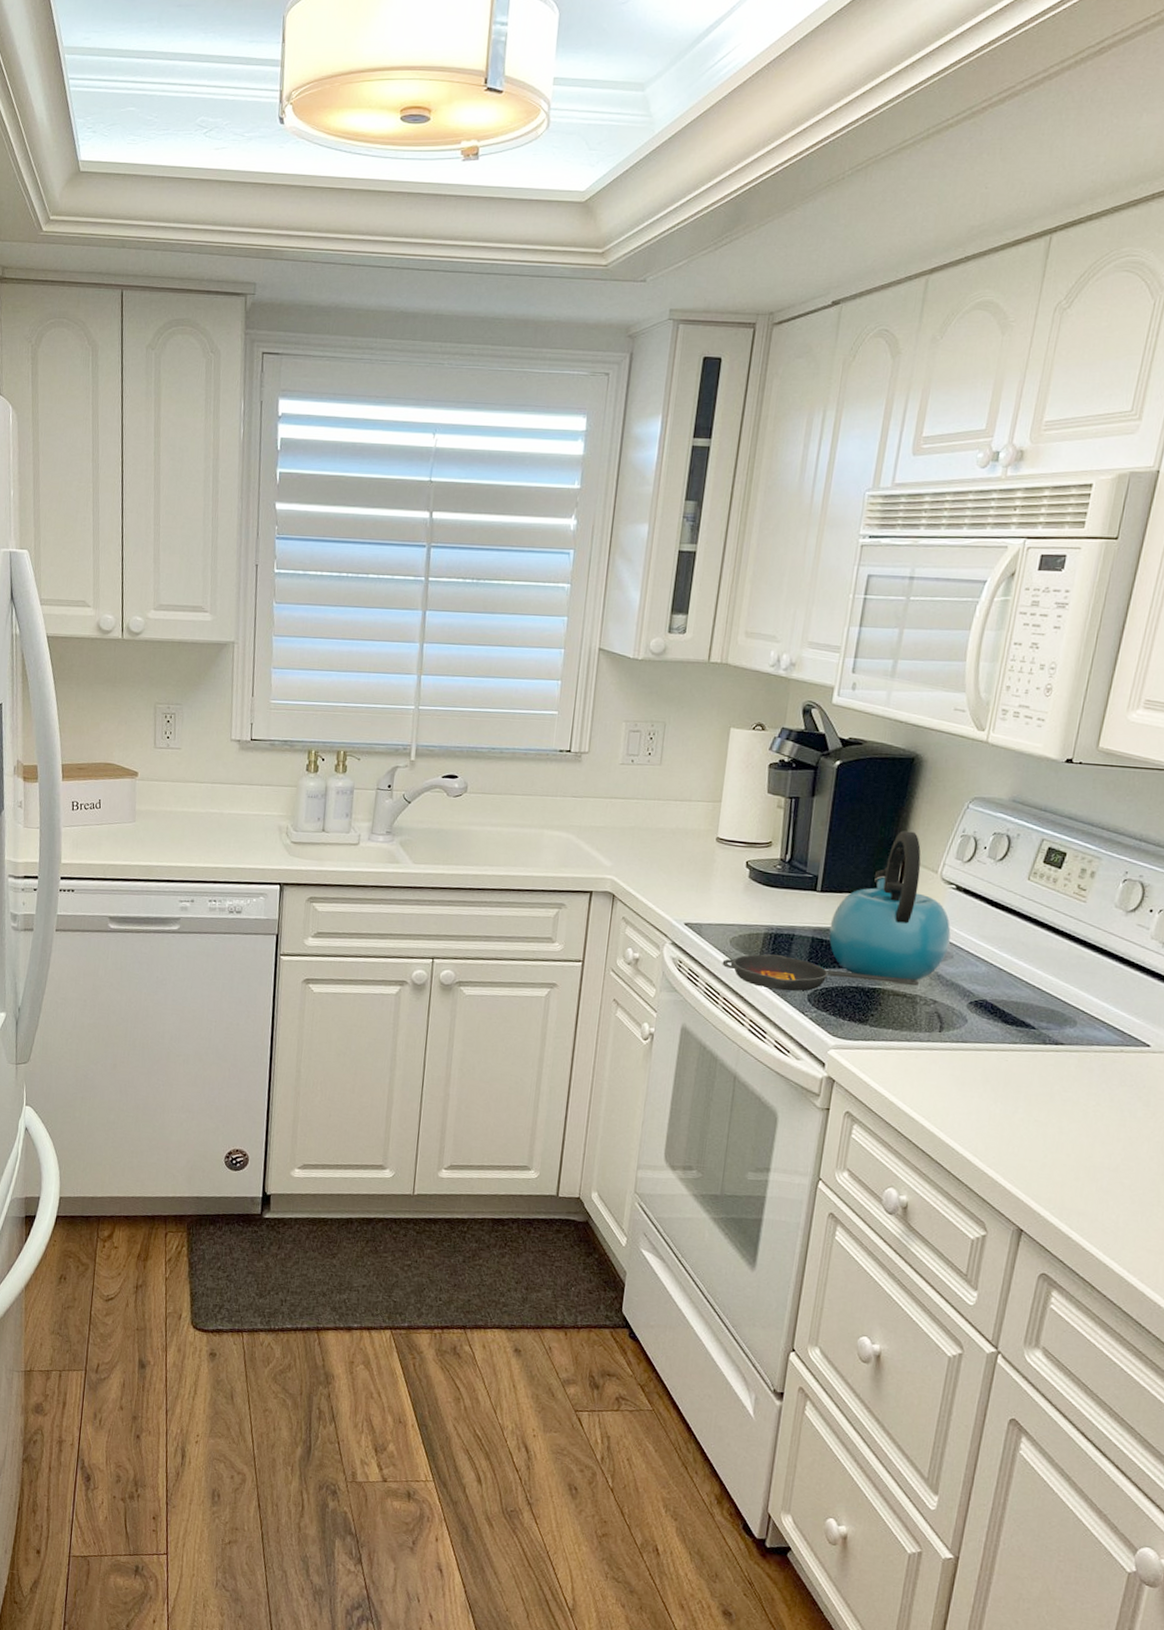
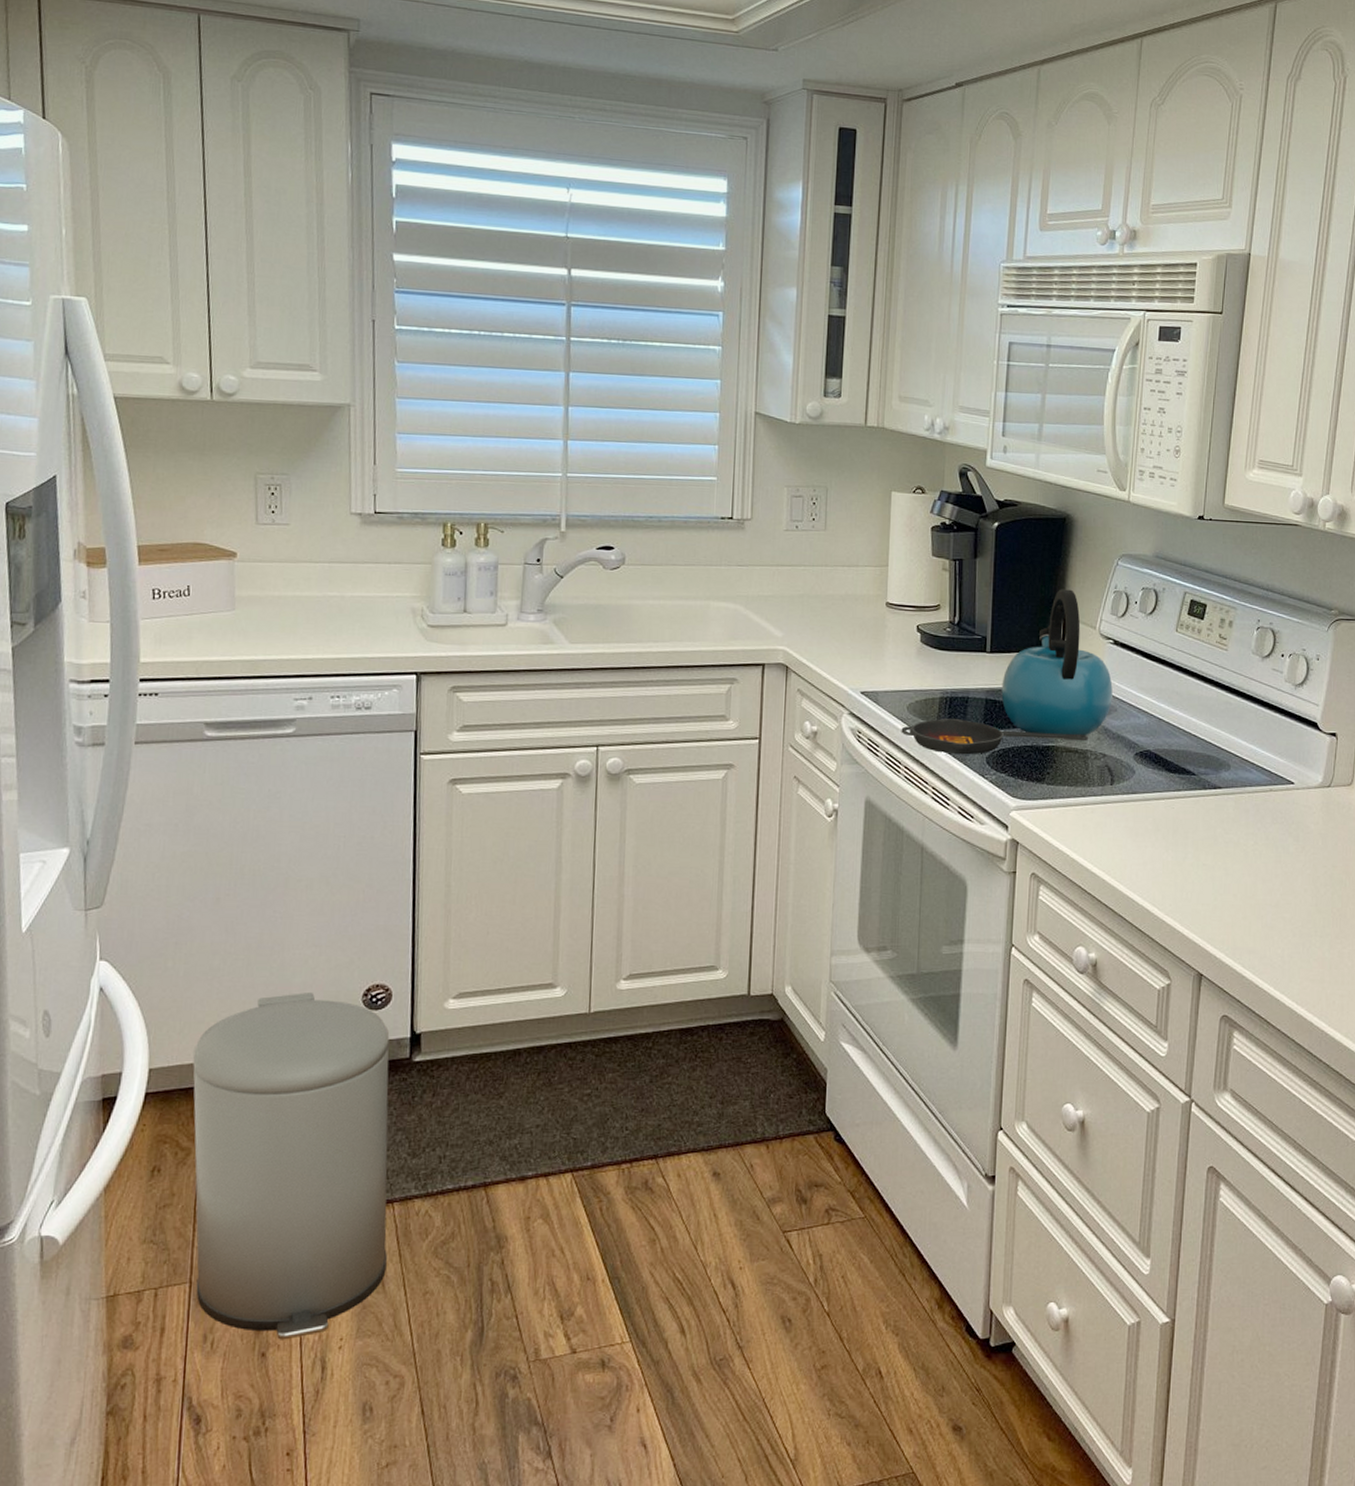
pedal bin: none [90,1149,246,1429] -> present [192,993,390,1340]

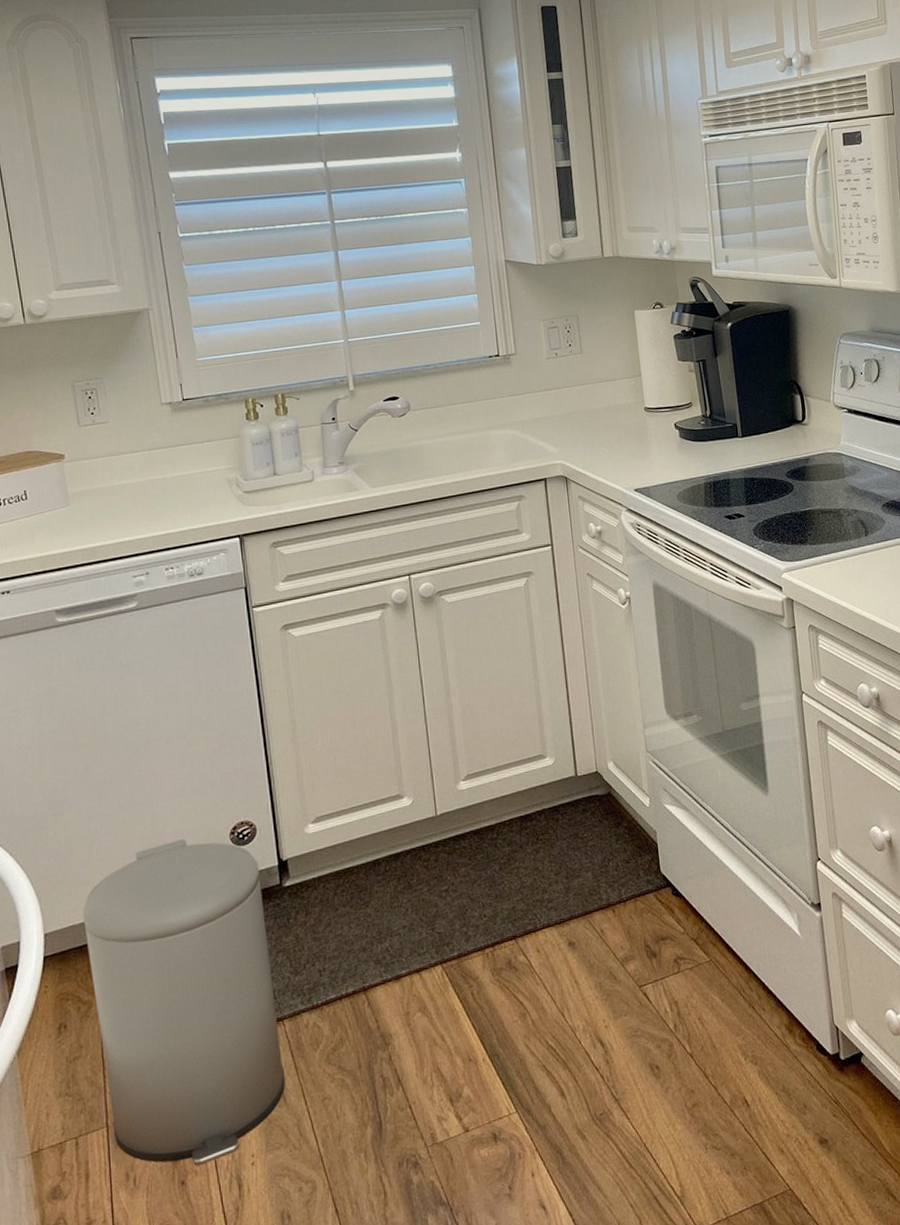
frying pan: present [901,718,1088,755] -> none [675,495,839,532]
kettle: present [1001,589,1113,736] -> none [756,371,855,503]

